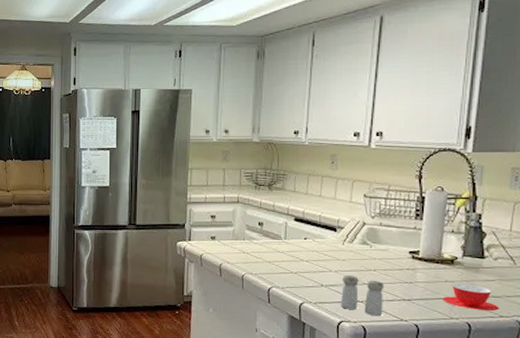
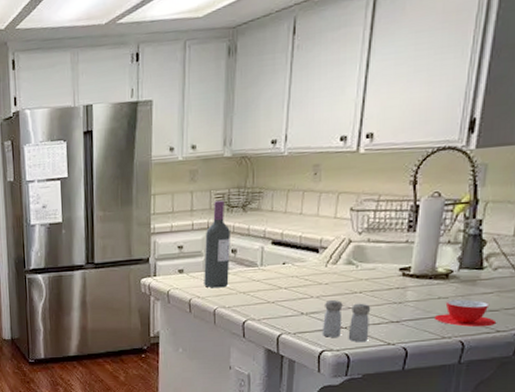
wine bottle: none [234,179,257,256] -> present [204,200,230,288]

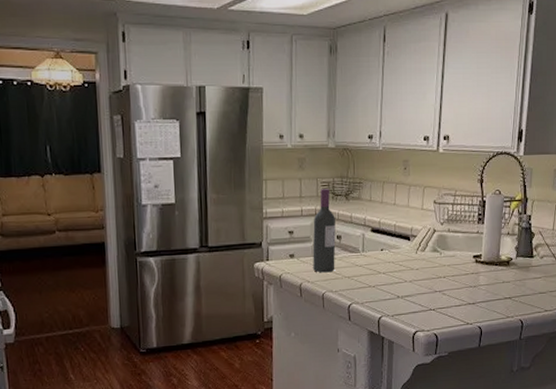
salt and pepper shaker: present [322,300,371,343] -> none [415,284,453,323]
teacup: present [434,299,497,327] -> none [500,283,545,307]

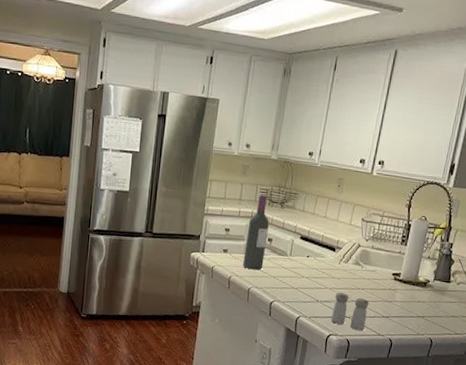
salt and pepper shaker: none [415,284,453,323] -> present [330,293,369,331]

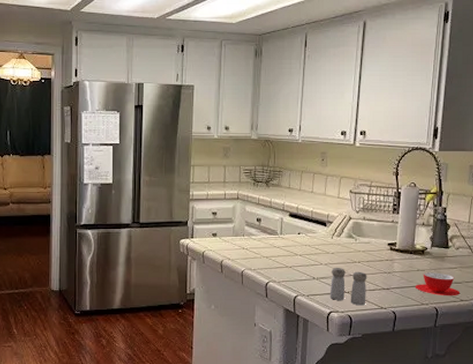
wine bottle: present [243,195,269,270] -> none [234,176,256,252]
teacup: none [413,304,456,329] -> present [415,272,461,296]

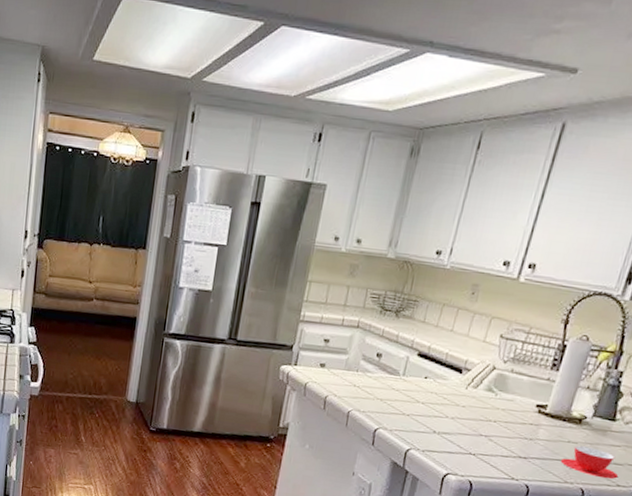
salt and pepper shaker: present [329,268,367,306] -> none [449,423,503,473]

